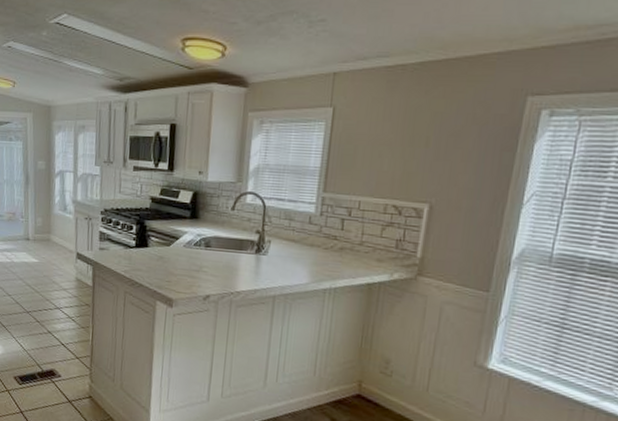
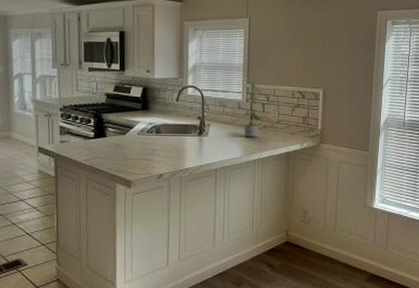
potted plant: none [314,189,341,262] -> present [244,81,263,138]

